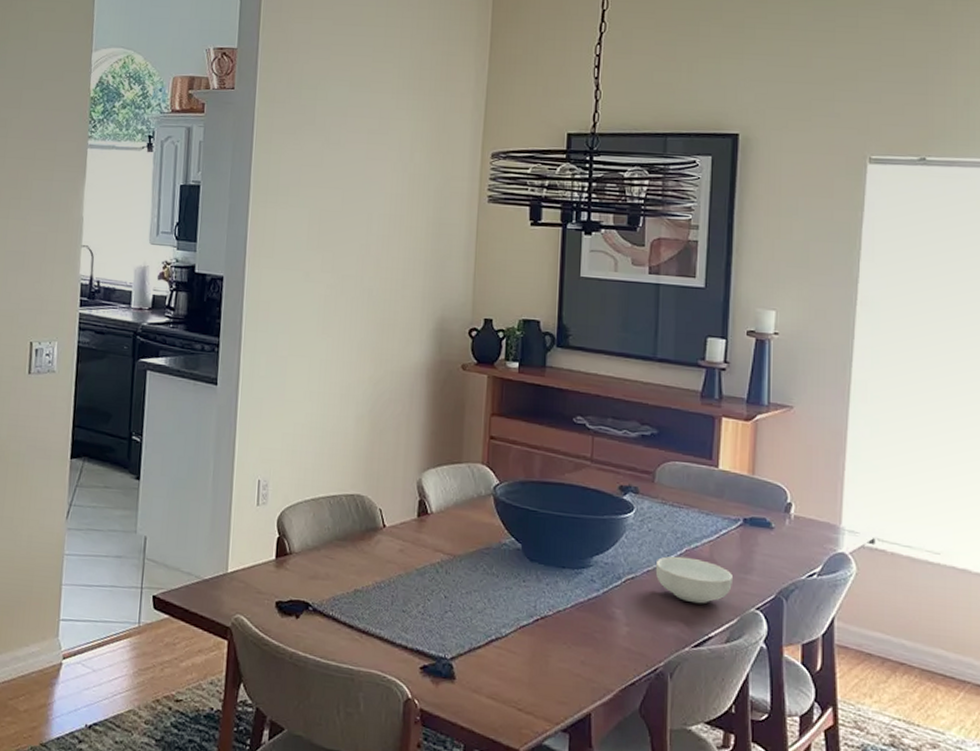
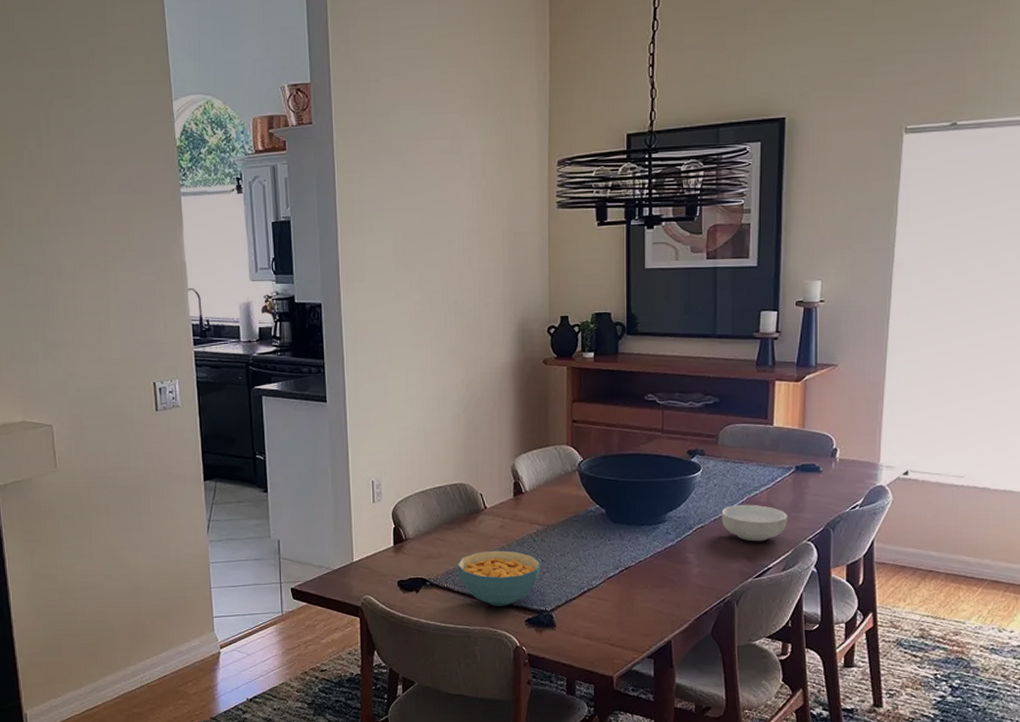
cereal bowl: none [346,577,443,647] -> present [457,550,541,606]

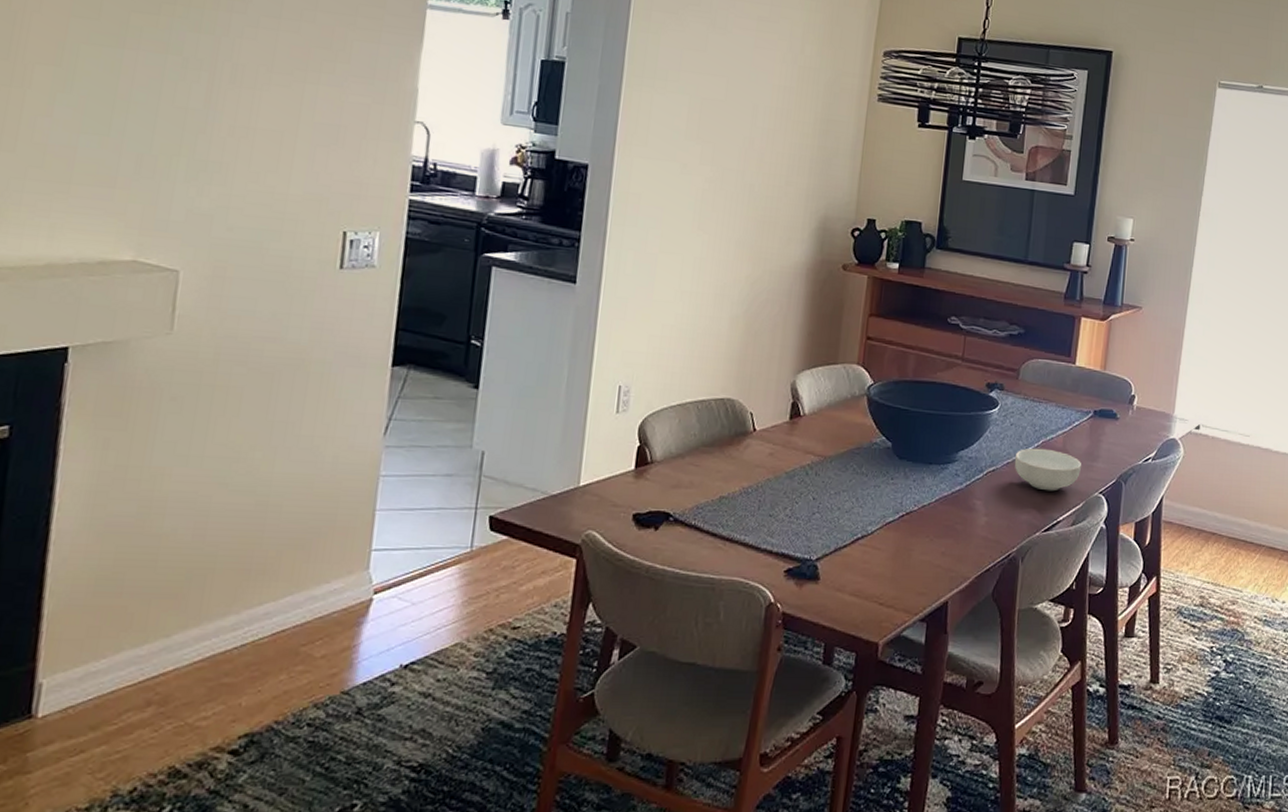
cereal bowl: present [457,550,541,606] -> none [710,482,811,552]

